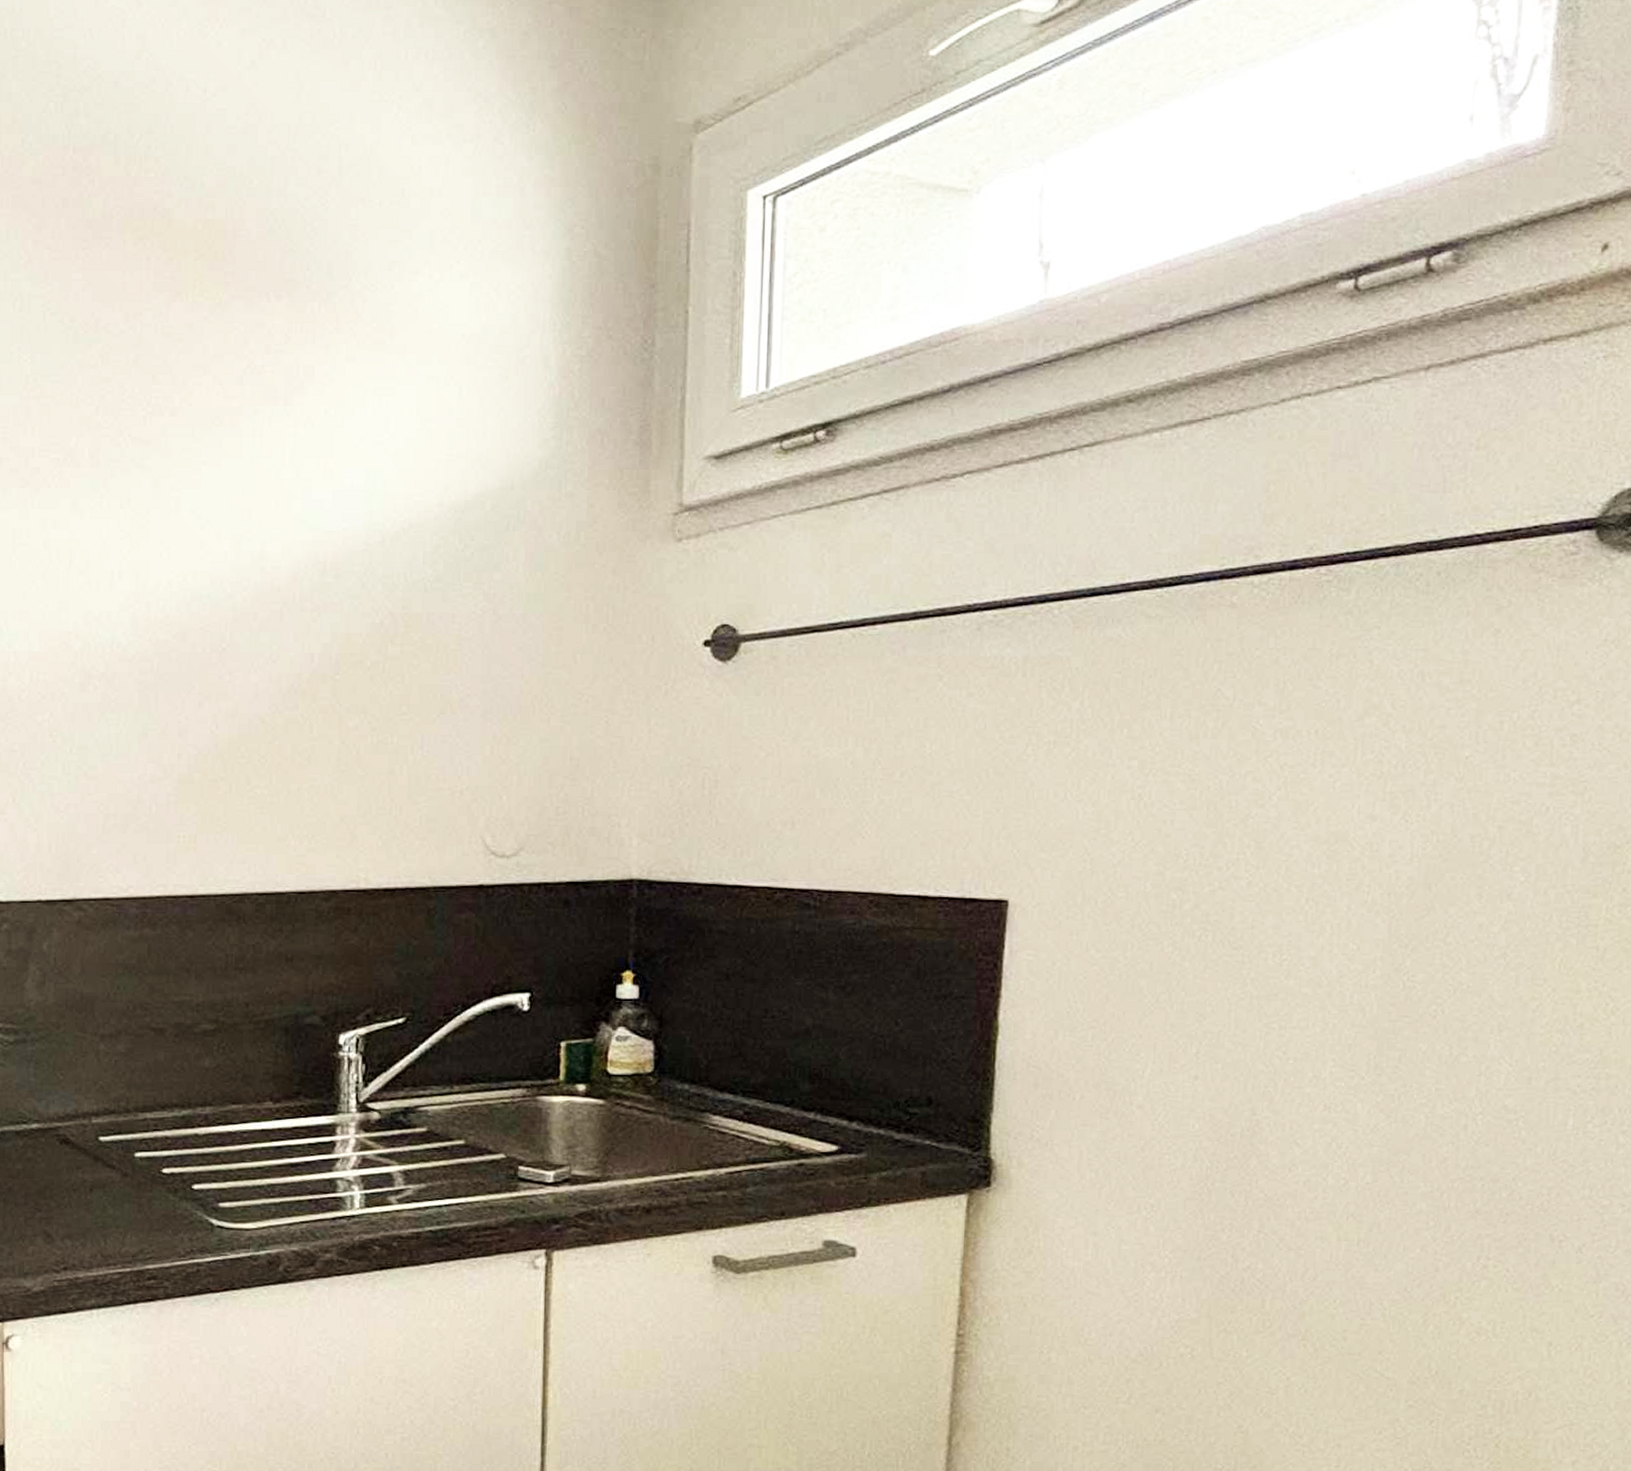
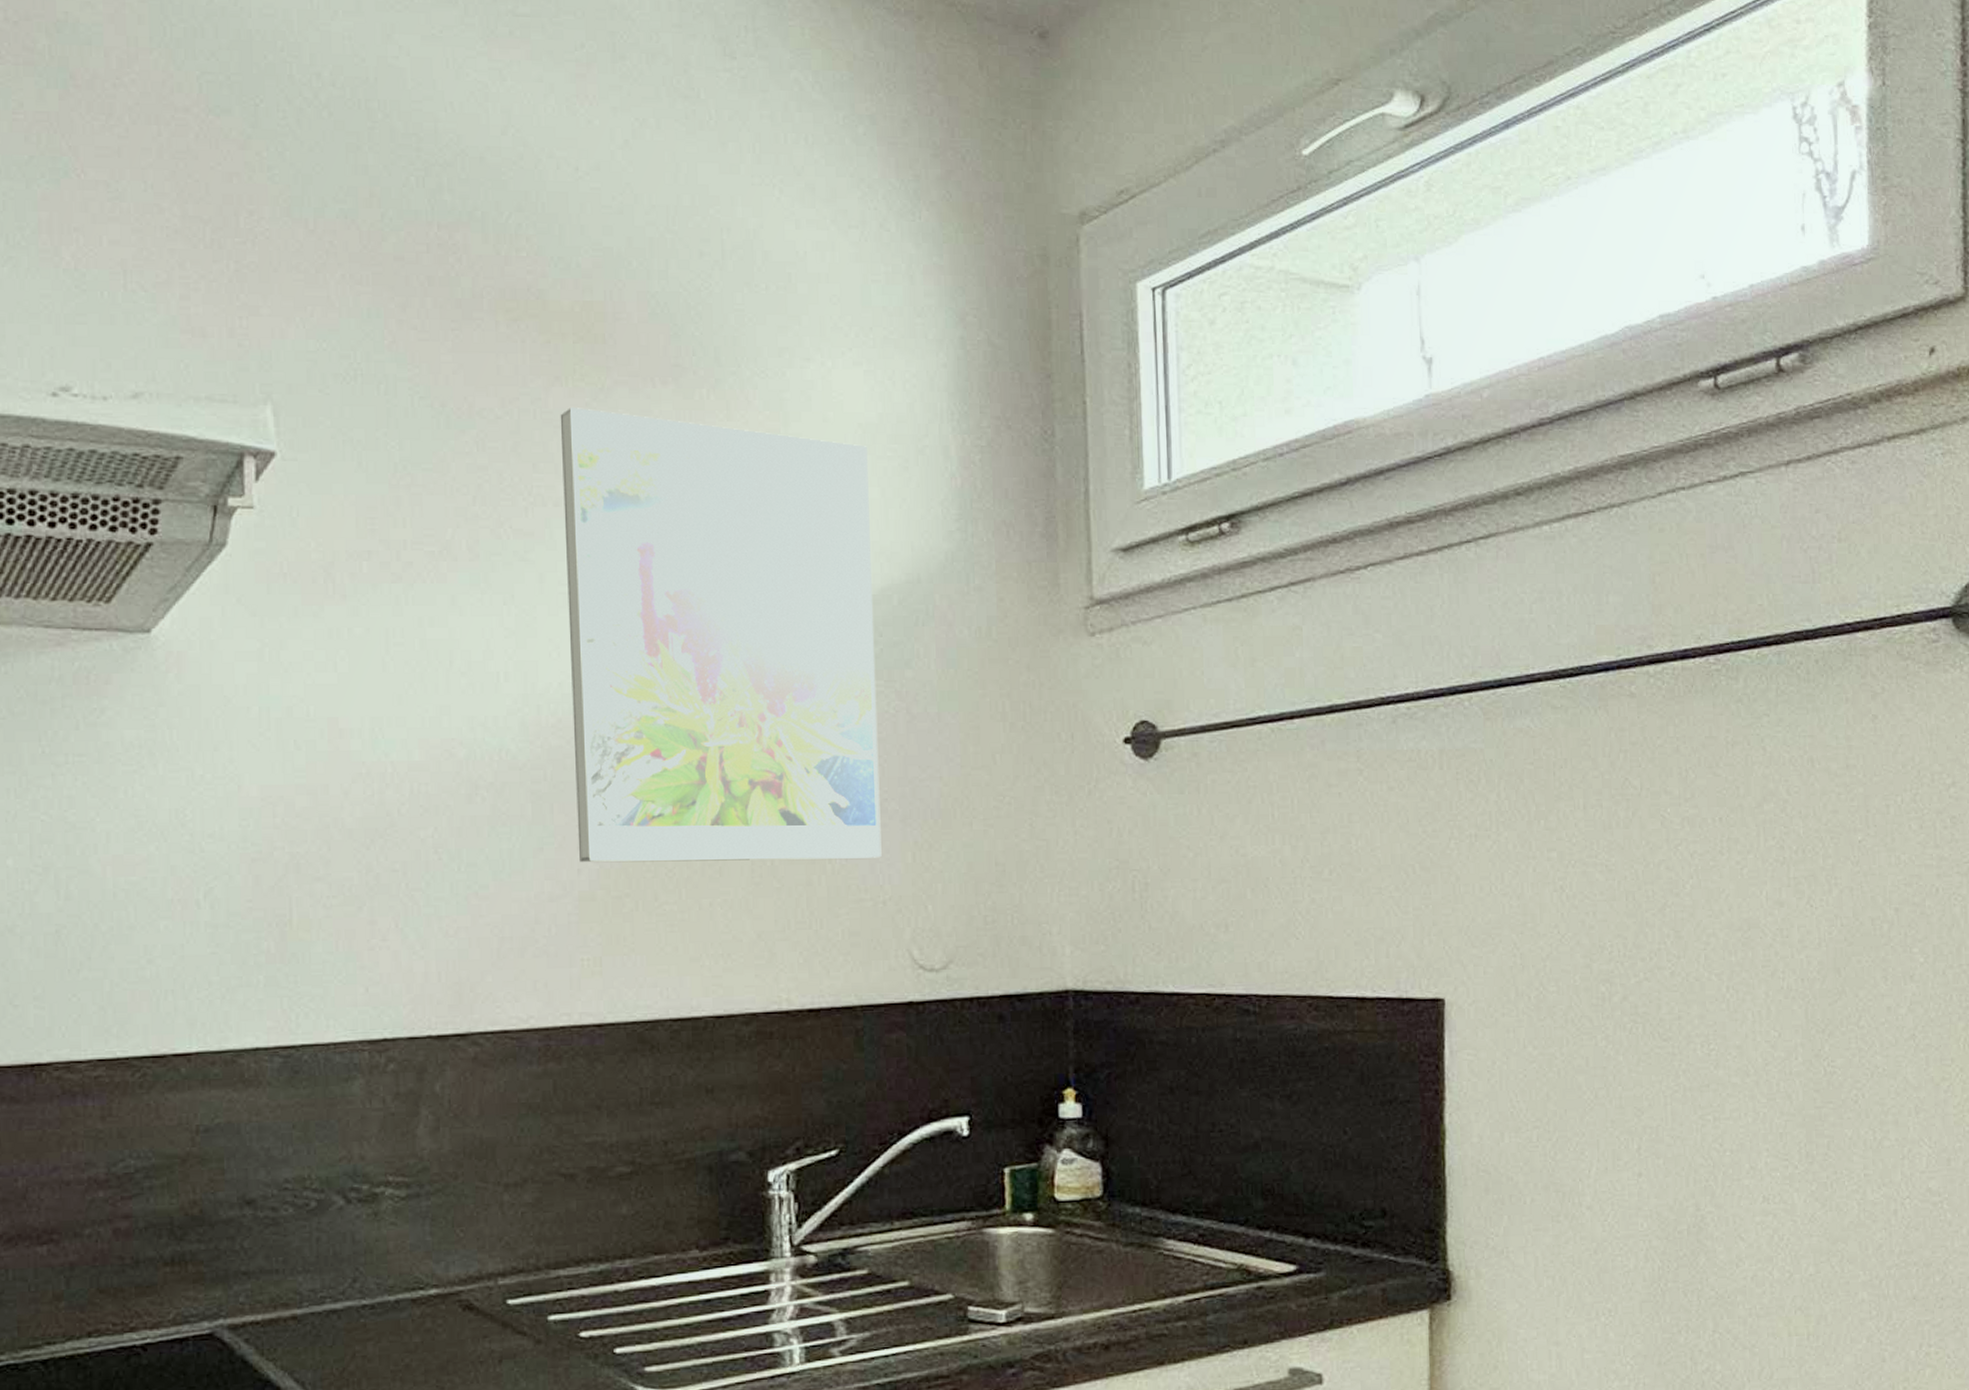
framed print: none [179,322,469,750] -> present [560,408,882,863]

